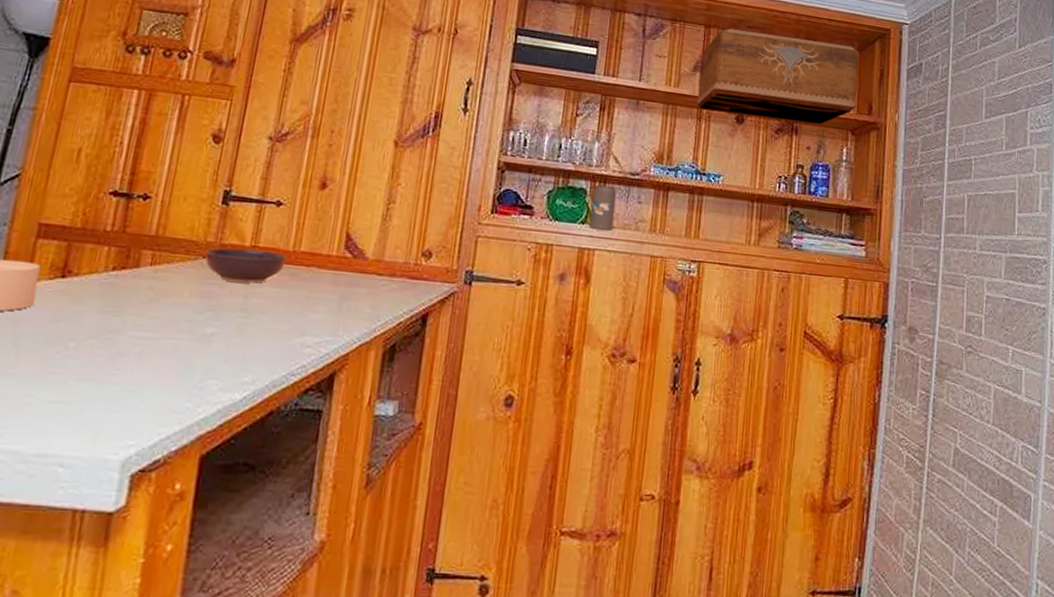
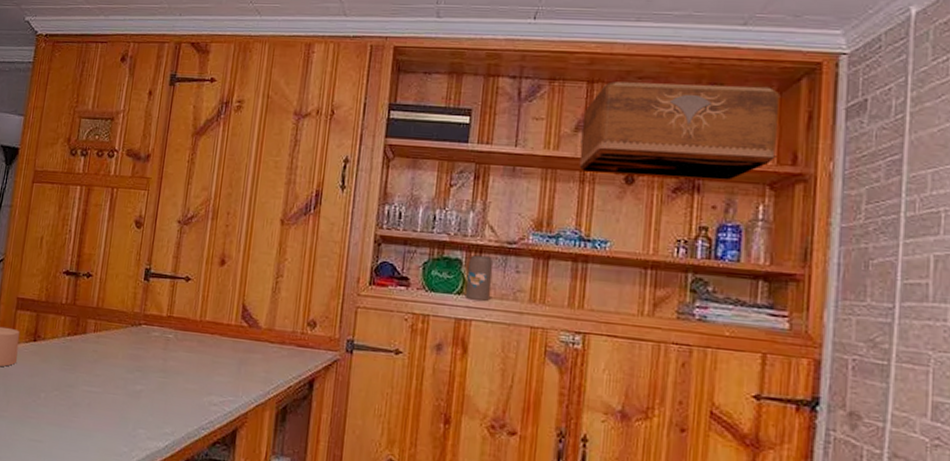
bowl: present [205,248,288,283] -> none [133,318,196,348]

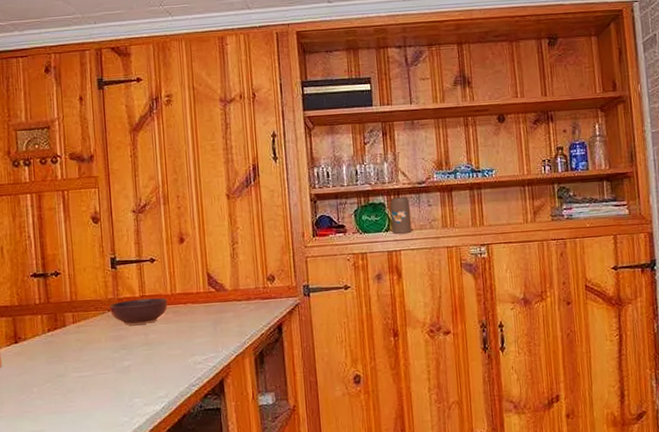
bowl: none [133,318,196,348] -> present [108,297,169,325]
decorative box: present [579,81,780,181] -> none [458,32,601,117]

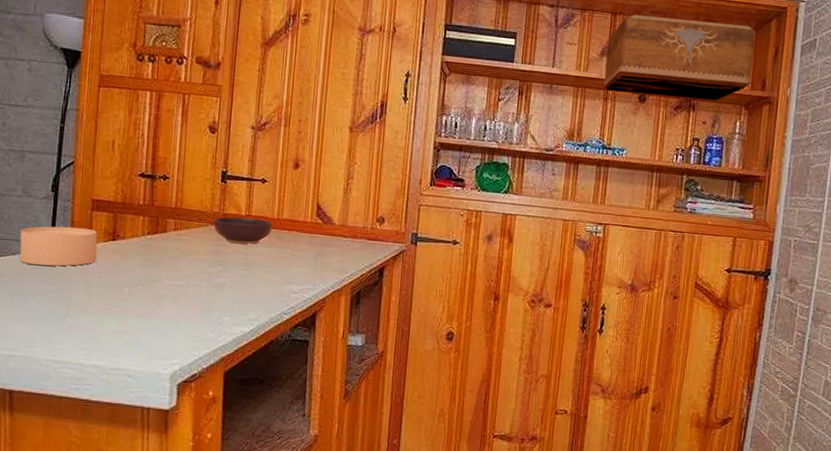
beer mug: present [390,196,413,235] -> none [510,160,534,200]
decorative box: none [458,32,601,117] -> present [603,14,756,101]

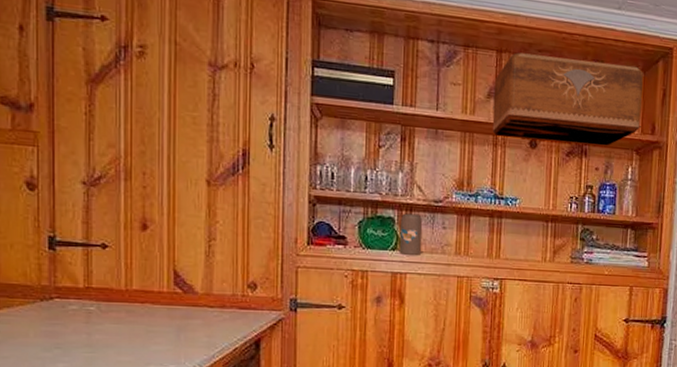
bowl: present [212,216,274,244] -> none [41,290,122,321]
beer mug: none [510,160,534,200] -> present [399,213,423,256]

